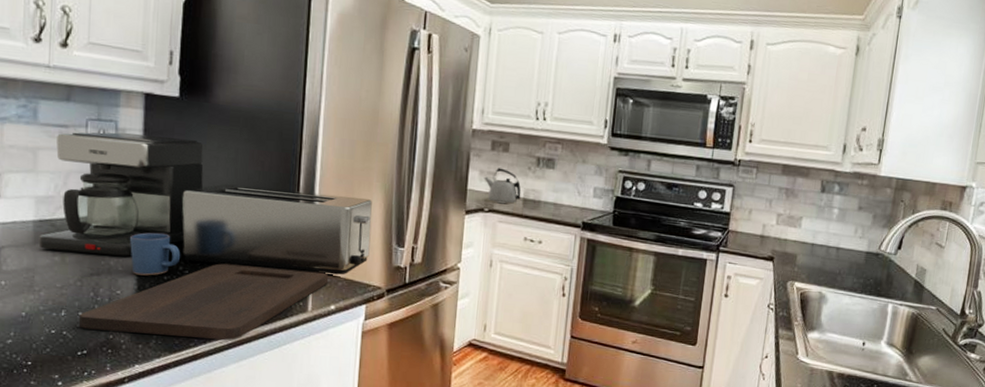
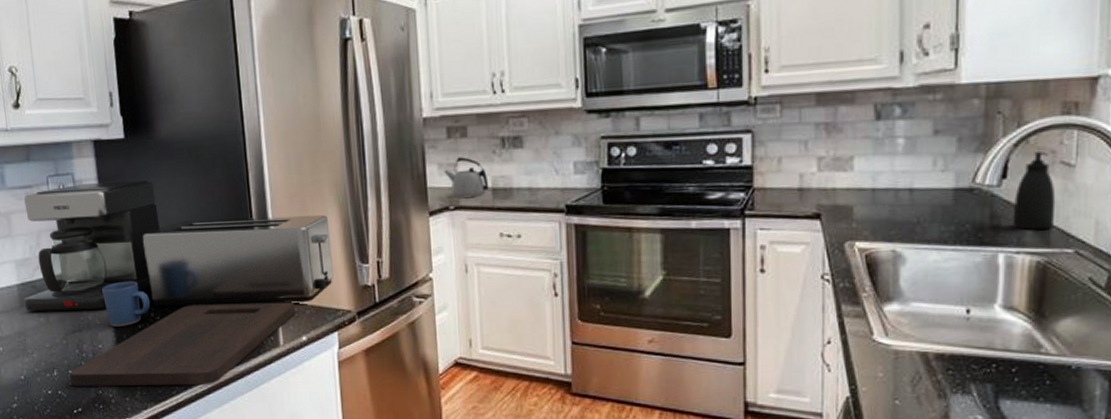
soap dispenser: none [900,233,930,291] -> present [1012,152,1056,231]

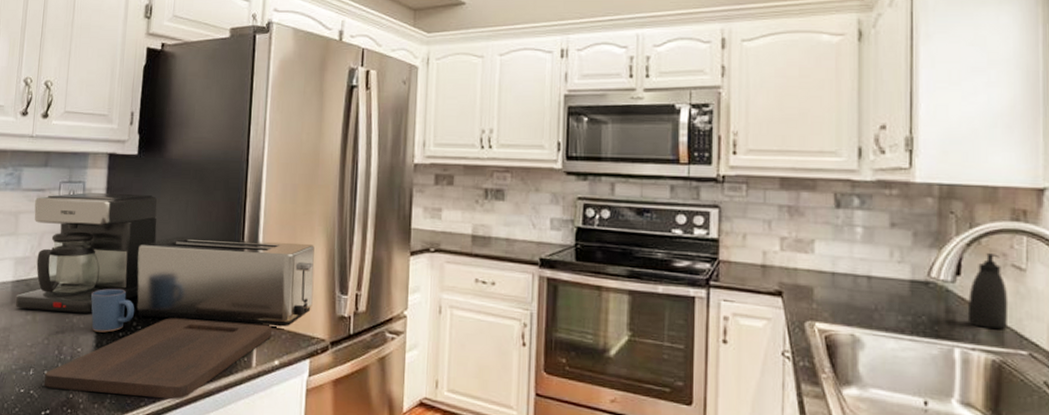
kettle: present [444,157,489,199] -> none [428,203,469,243]

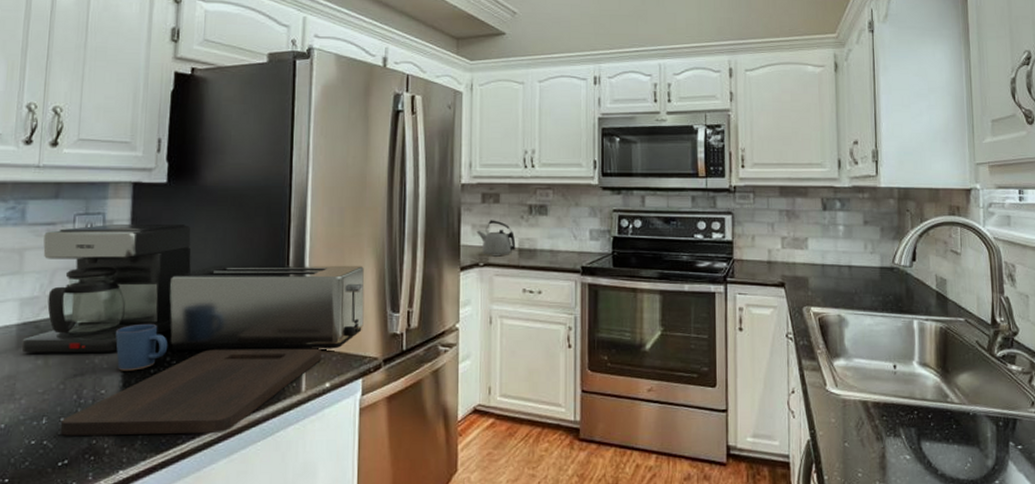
kettle: none [428,203,469,243] -> present [476,220,516,257]
soap dispenser: present [967,253,1009,330] -> none [921,242,950,303]

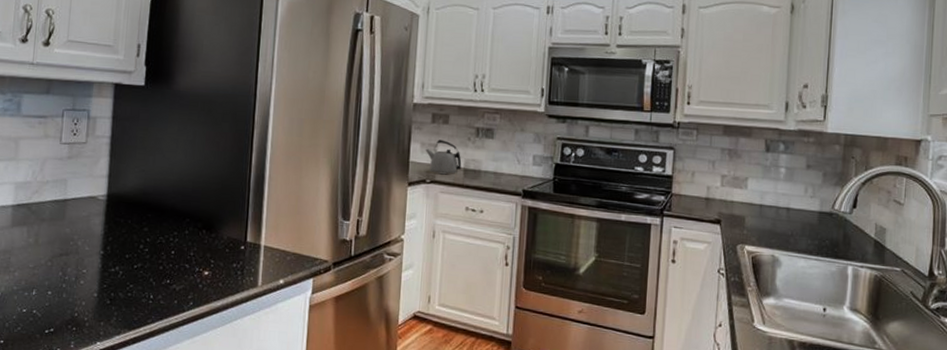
coffee maker: present [21,223,192,353] -> none [16,120,165,236]
cutting board: present [60,348,321,436] -> none [47,241,277,317]
mug: present [115,323,168,371] -> none [96,212,142,255]
toaster: present [169,265,365,351] -> none [143,164,319,250]

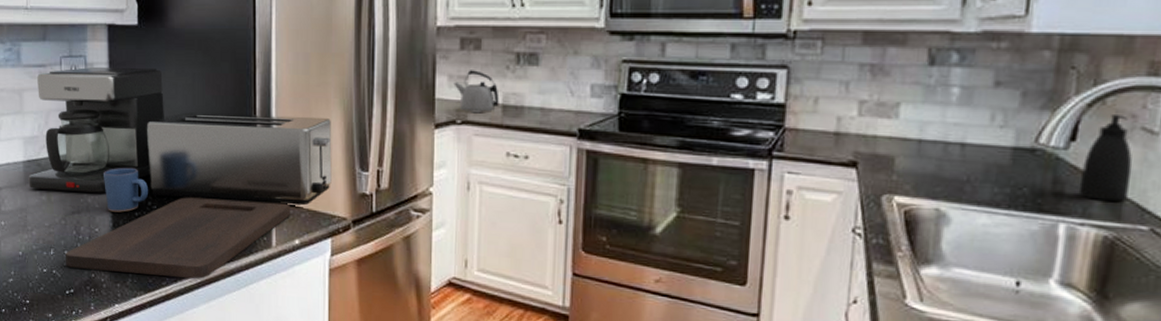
coffee maker: none [16,120,165,236] -> present [28,66,164,193]
cutting board: none [47,241,277,317] -> present [65,197,290,280]
mug: none [96,212,142,255] -> present [102,167,149,213]
toaster: none [143,164,319,250] -> present [146,112,332,206]
soap dispenser: none [859,191,890,252] -> present [1078,115,1133,203]

